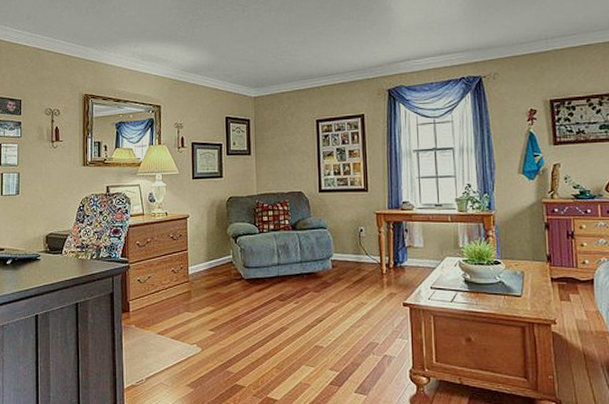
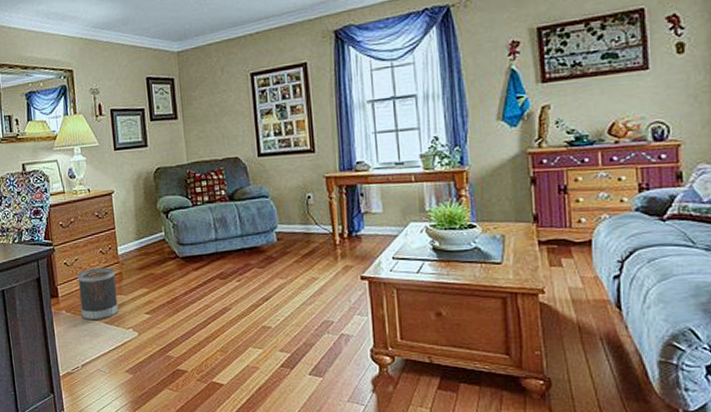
wastebasket: none [149,285,185,336] -> present [77,267,119,321]

